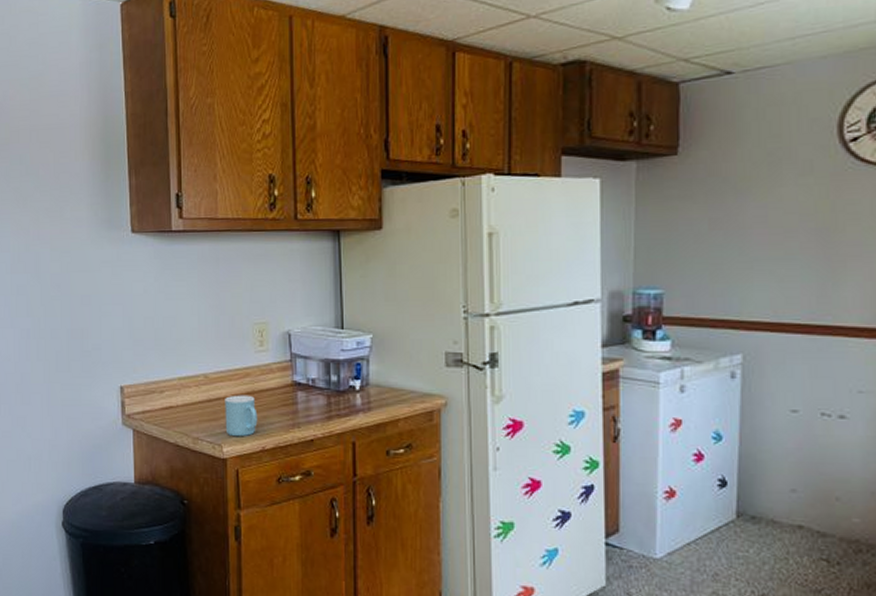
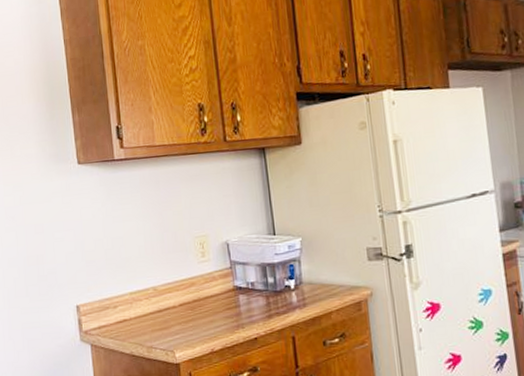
mug: present [225,395,258,437] -> none [174,302,206,343]

